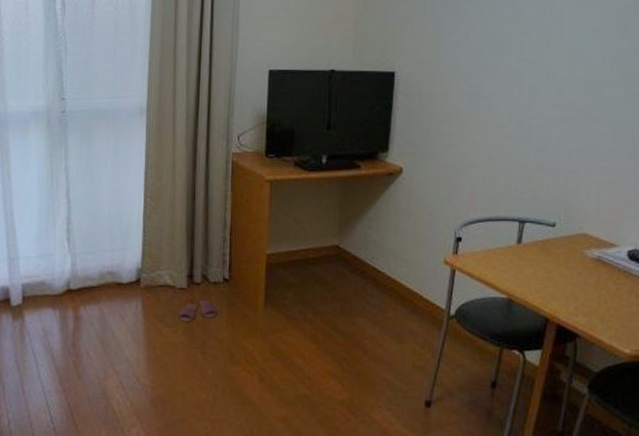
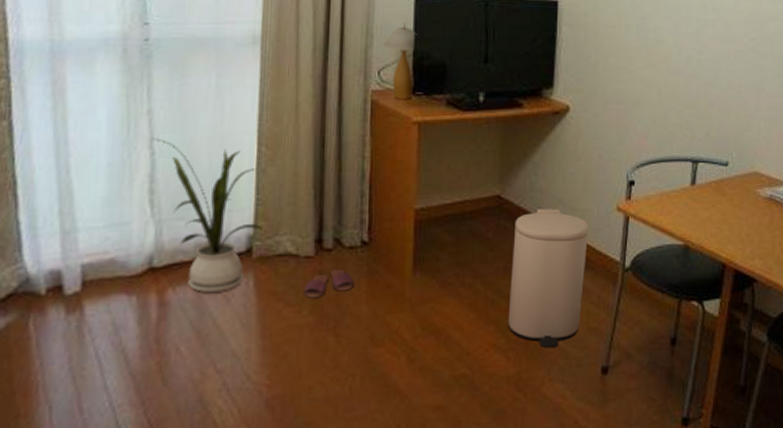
house plant: none [68,190,150,313] -> present [152,139,265,294]
table lamp: none [241,94,270,161] -> present [381,22,417,99]
pedal bin: none [343,259,418,380] -> present [508,209,589,348]

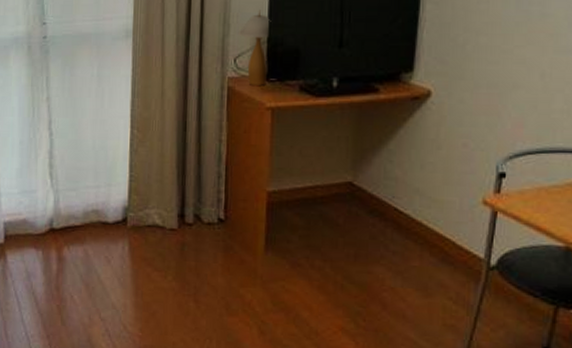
house plant: present [152,139,265,294] -> none [50,122,137,254]
slippers: present [303,269,354,298] -> none [168,242,211,267]
pedal bin: present [508,209,589,348] -> none [357,198,449,339]

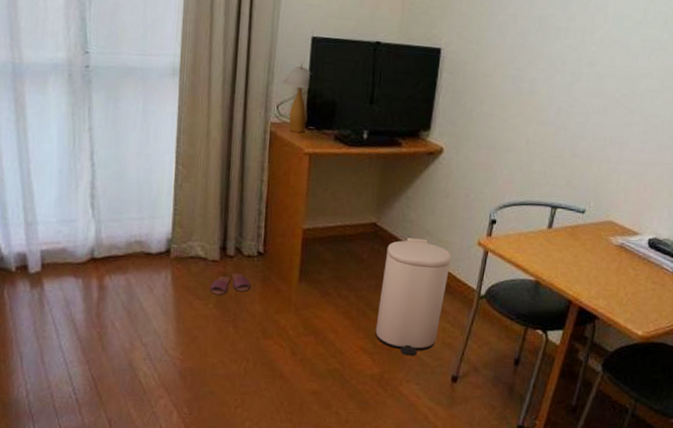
slippers: none [168,242,211,267] -> present [209,272,250,295]
pedal bin: none [357,198,449,339] -> present [375,238,452,356]

